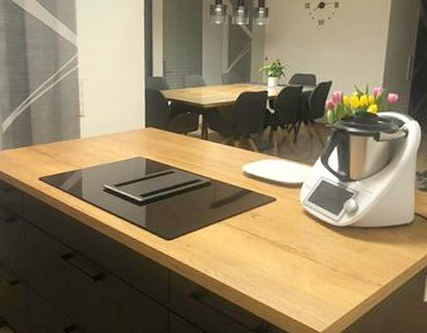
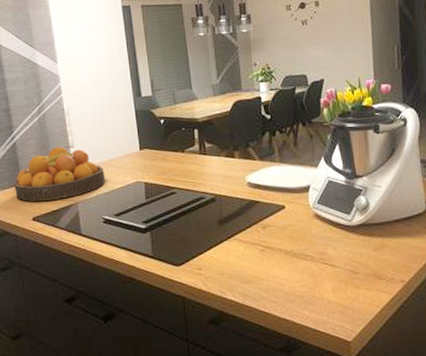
fruit bowl: none [25,115,110,164] -> present [13,147,106,202]

